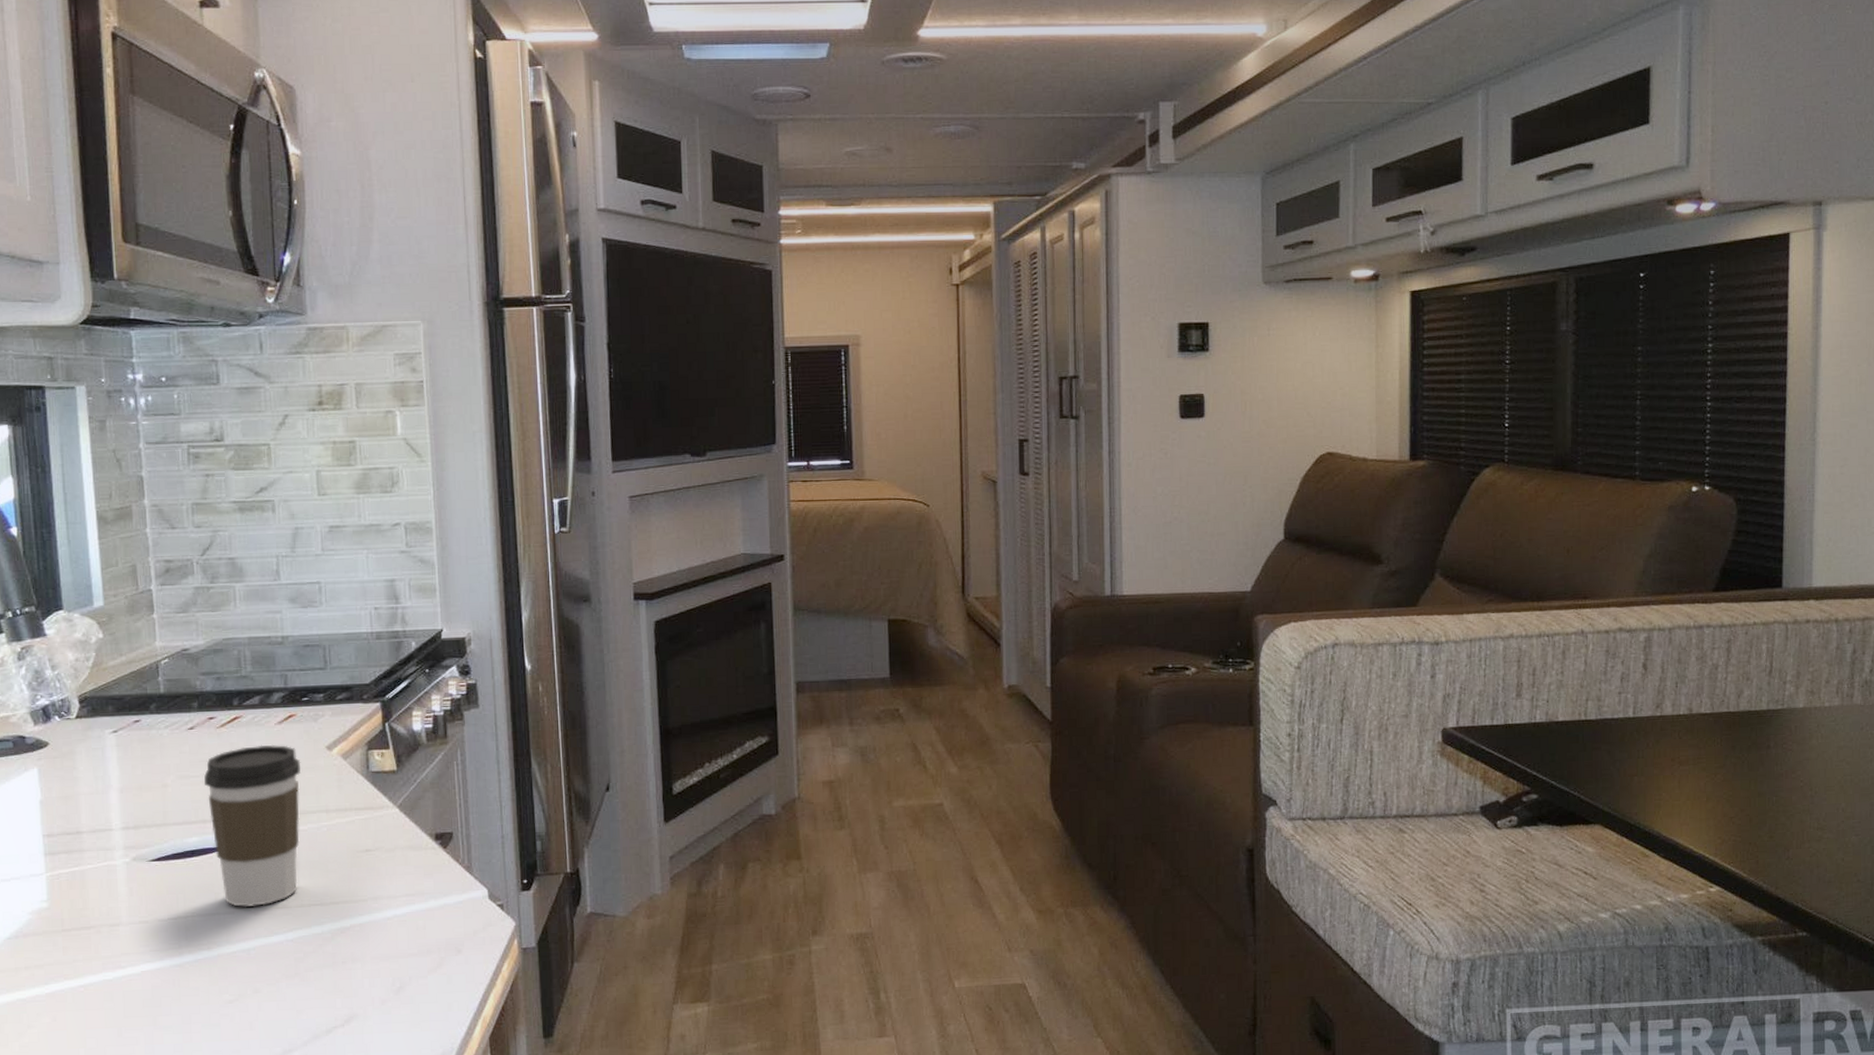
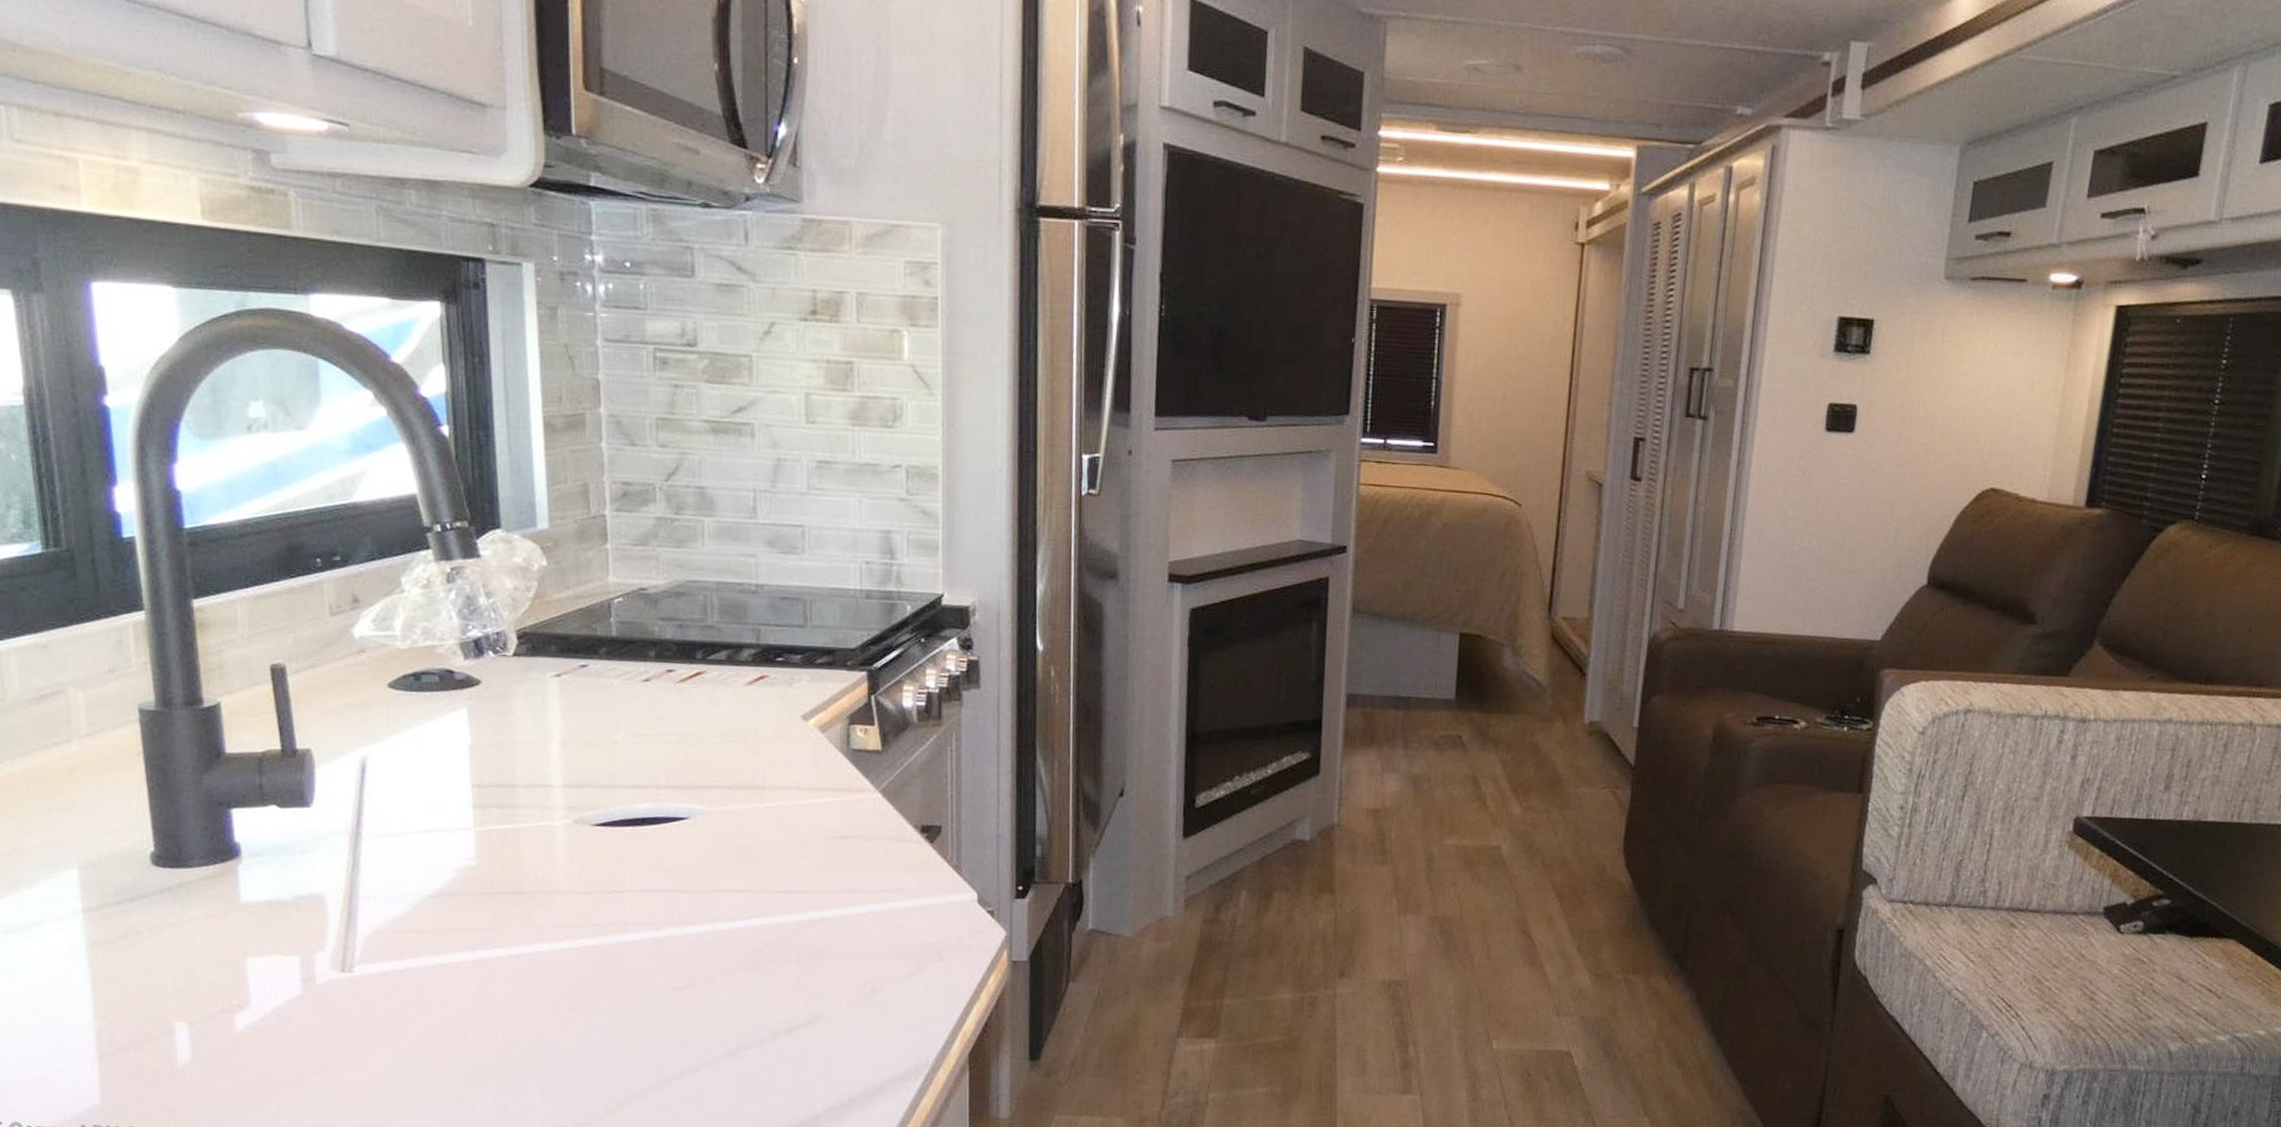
coffee cup: present [204,744,301,907] -> none [658,706,772,887]

